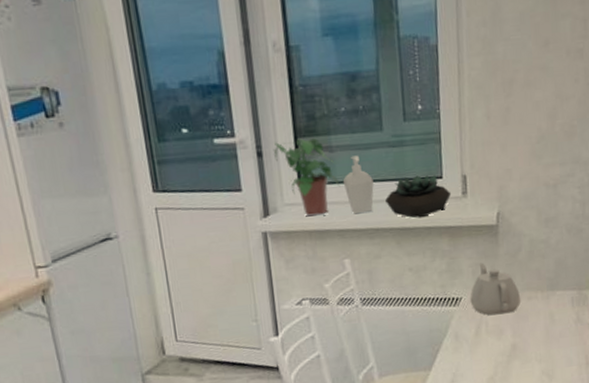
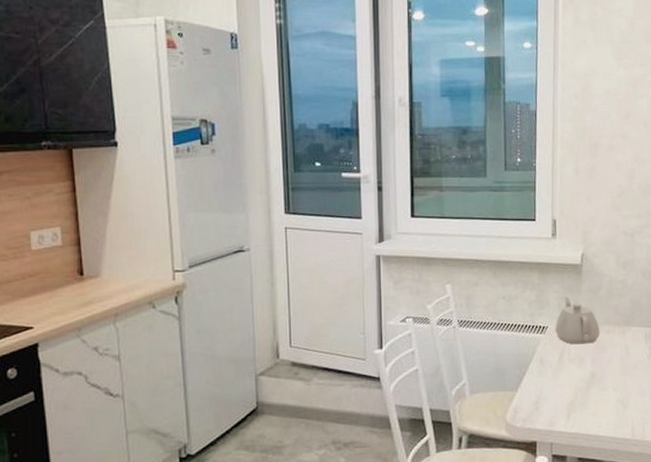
potted plant: present [274,138,340,217] -> none [392,178,447,245]
soap bottle: present [343,155,374,215] -> none [449,196,476,246]
succulent plant: present [385,174,452,219] -> none [485,216,543,254]

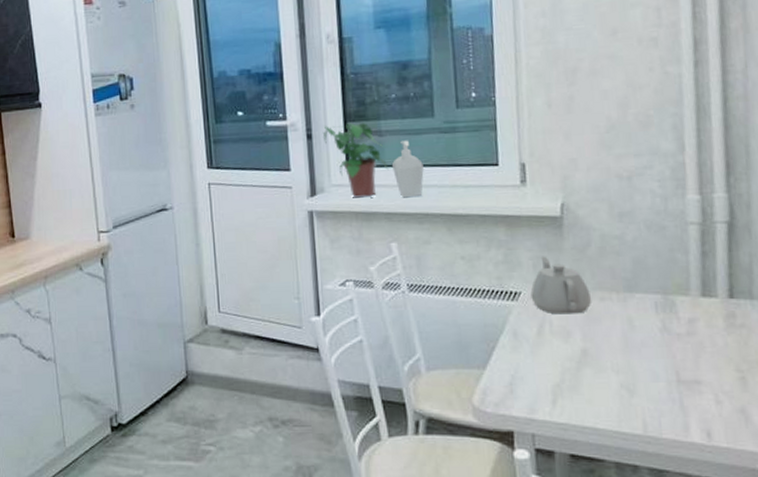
potted plant: none [392,178,447,245] -> present [323,123,389,198]
soap bottle: none [449,196,476,246] -> present [391,140,424,198]

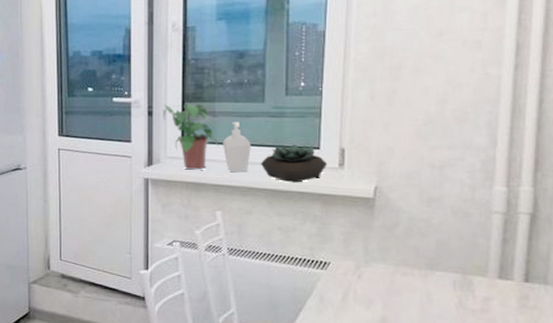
succulent plant: none [436,161,509,206] -> present [261,144,328,183]
teapot: present [530,256,592,315] -> none [339,232,395,285]

